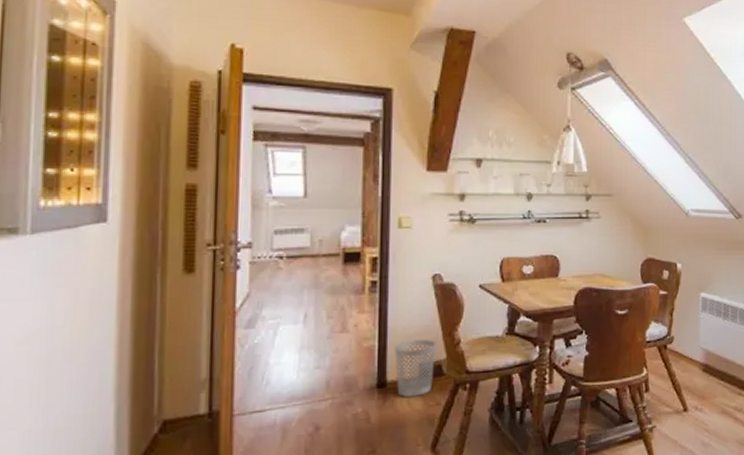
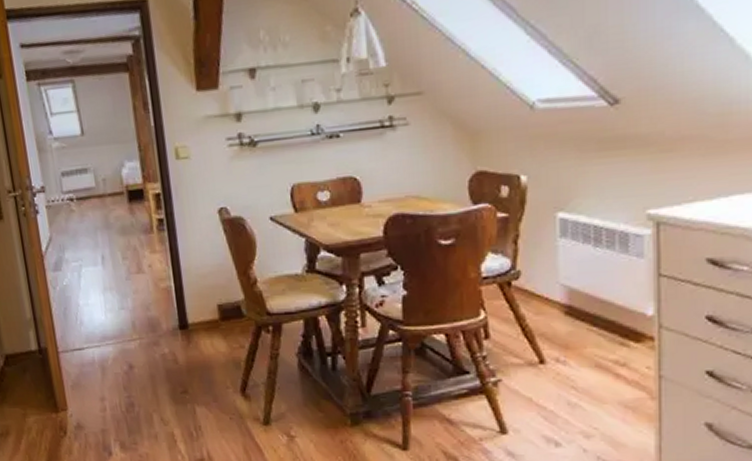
wastebasket: present [394,339,437,397] -> none [190,279,234,339]

